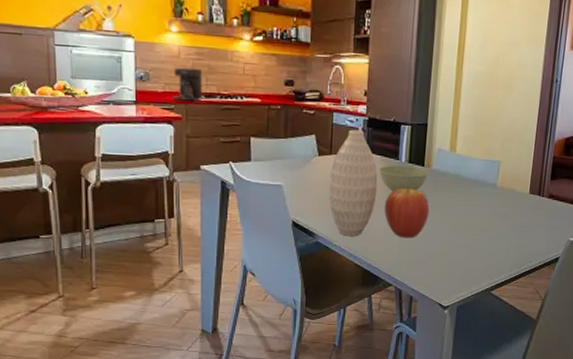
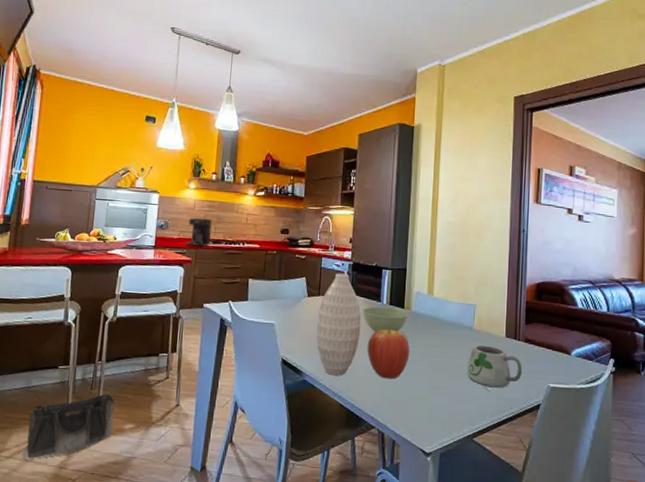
saddlebag: none [14,263,112,330] -> present [22,394,115,460]
mug: none [487,202,544,248] -> present [466,344,522,392]

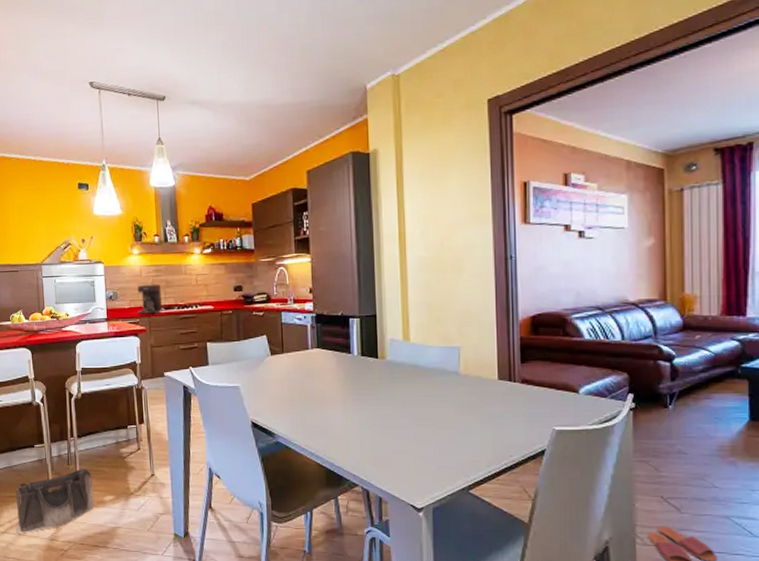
vase: present [316,273,361,376] -> none [283,326,332,435]
bowl: present [362,306,409,333] -> none [331,359,384,387]
fruit: present [367,326,410,379] -> none [341,379,389,434]
mug: present [466,344,522,392] -> none [455,390,521,441]

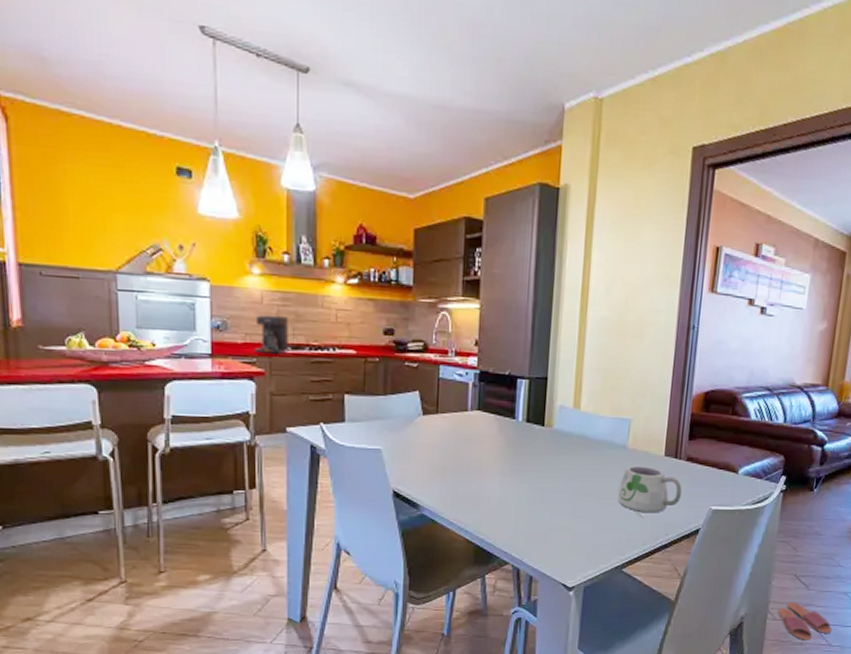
saddlebag: present [15,469,95,534] -> none [67,542,184,622]
mug: none [455,390,521,441] -> present [617,465,682,519]

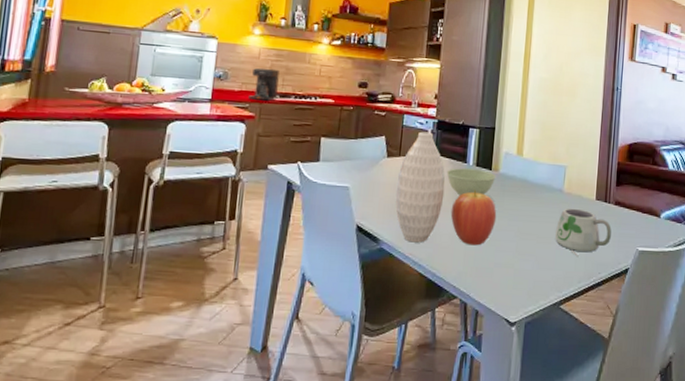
vase: none [435,384,491,508] -> present [395,131,446,243]
bowl: none [492,425,550,456] -> present [446,168,496,196]
fruit: none [498,448,551,509] -> present [450,189,497,246]

